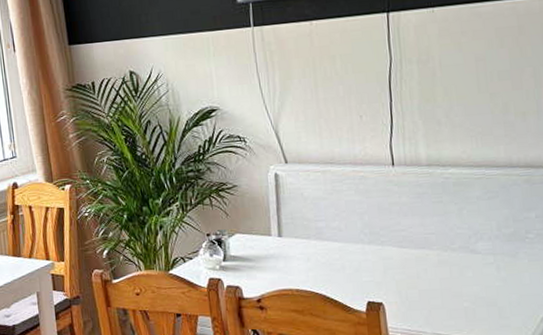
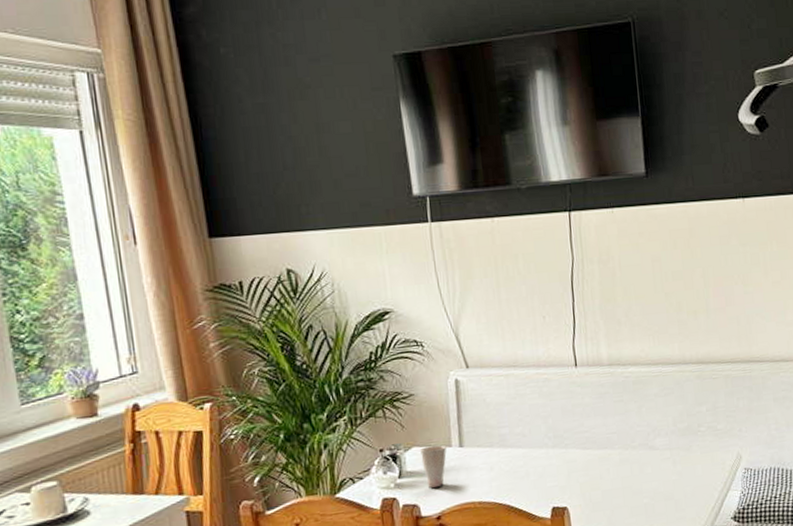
cup: none [241,233,267,272] -> present [419,445,447,488]

